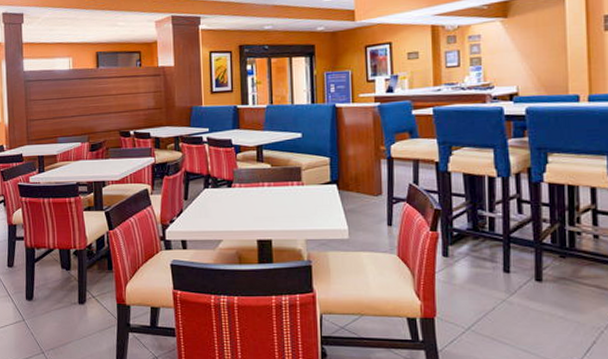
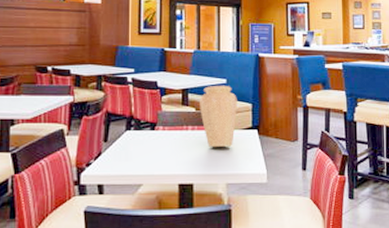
vase: none [275,139,314,204] -> present [200,85,237,148]

